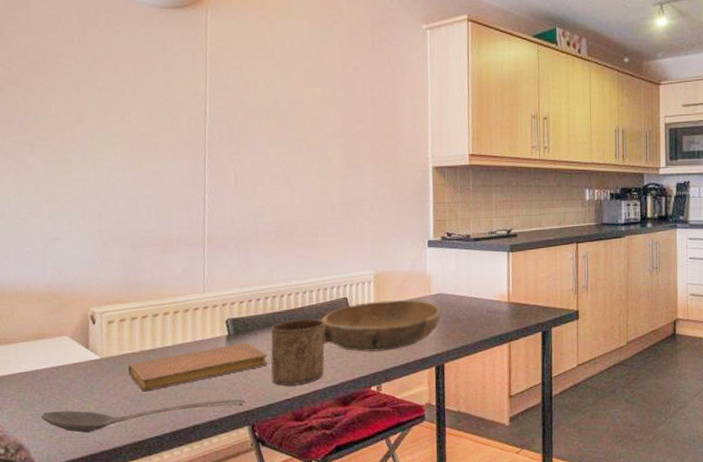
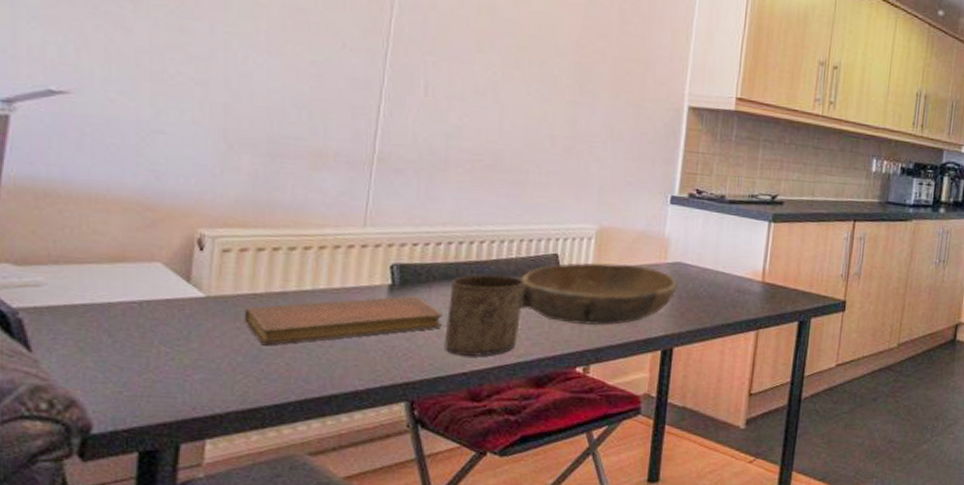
stirrer: present [40,398,245,433] -> none [107,359,405,392]

